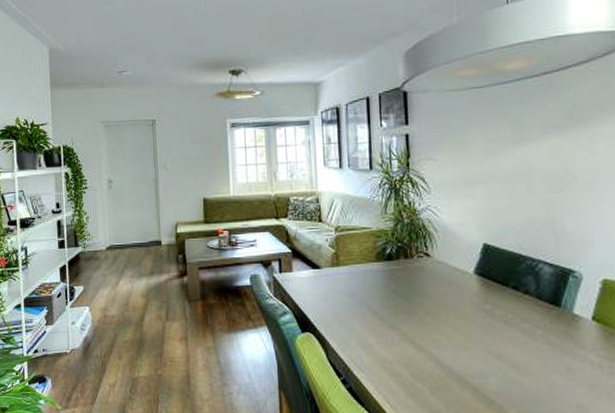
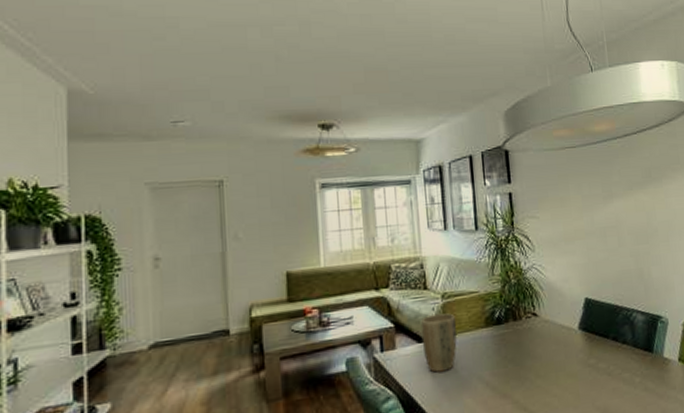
plant pot: none [315,245,348,297] -> present [421,313,457,373]

